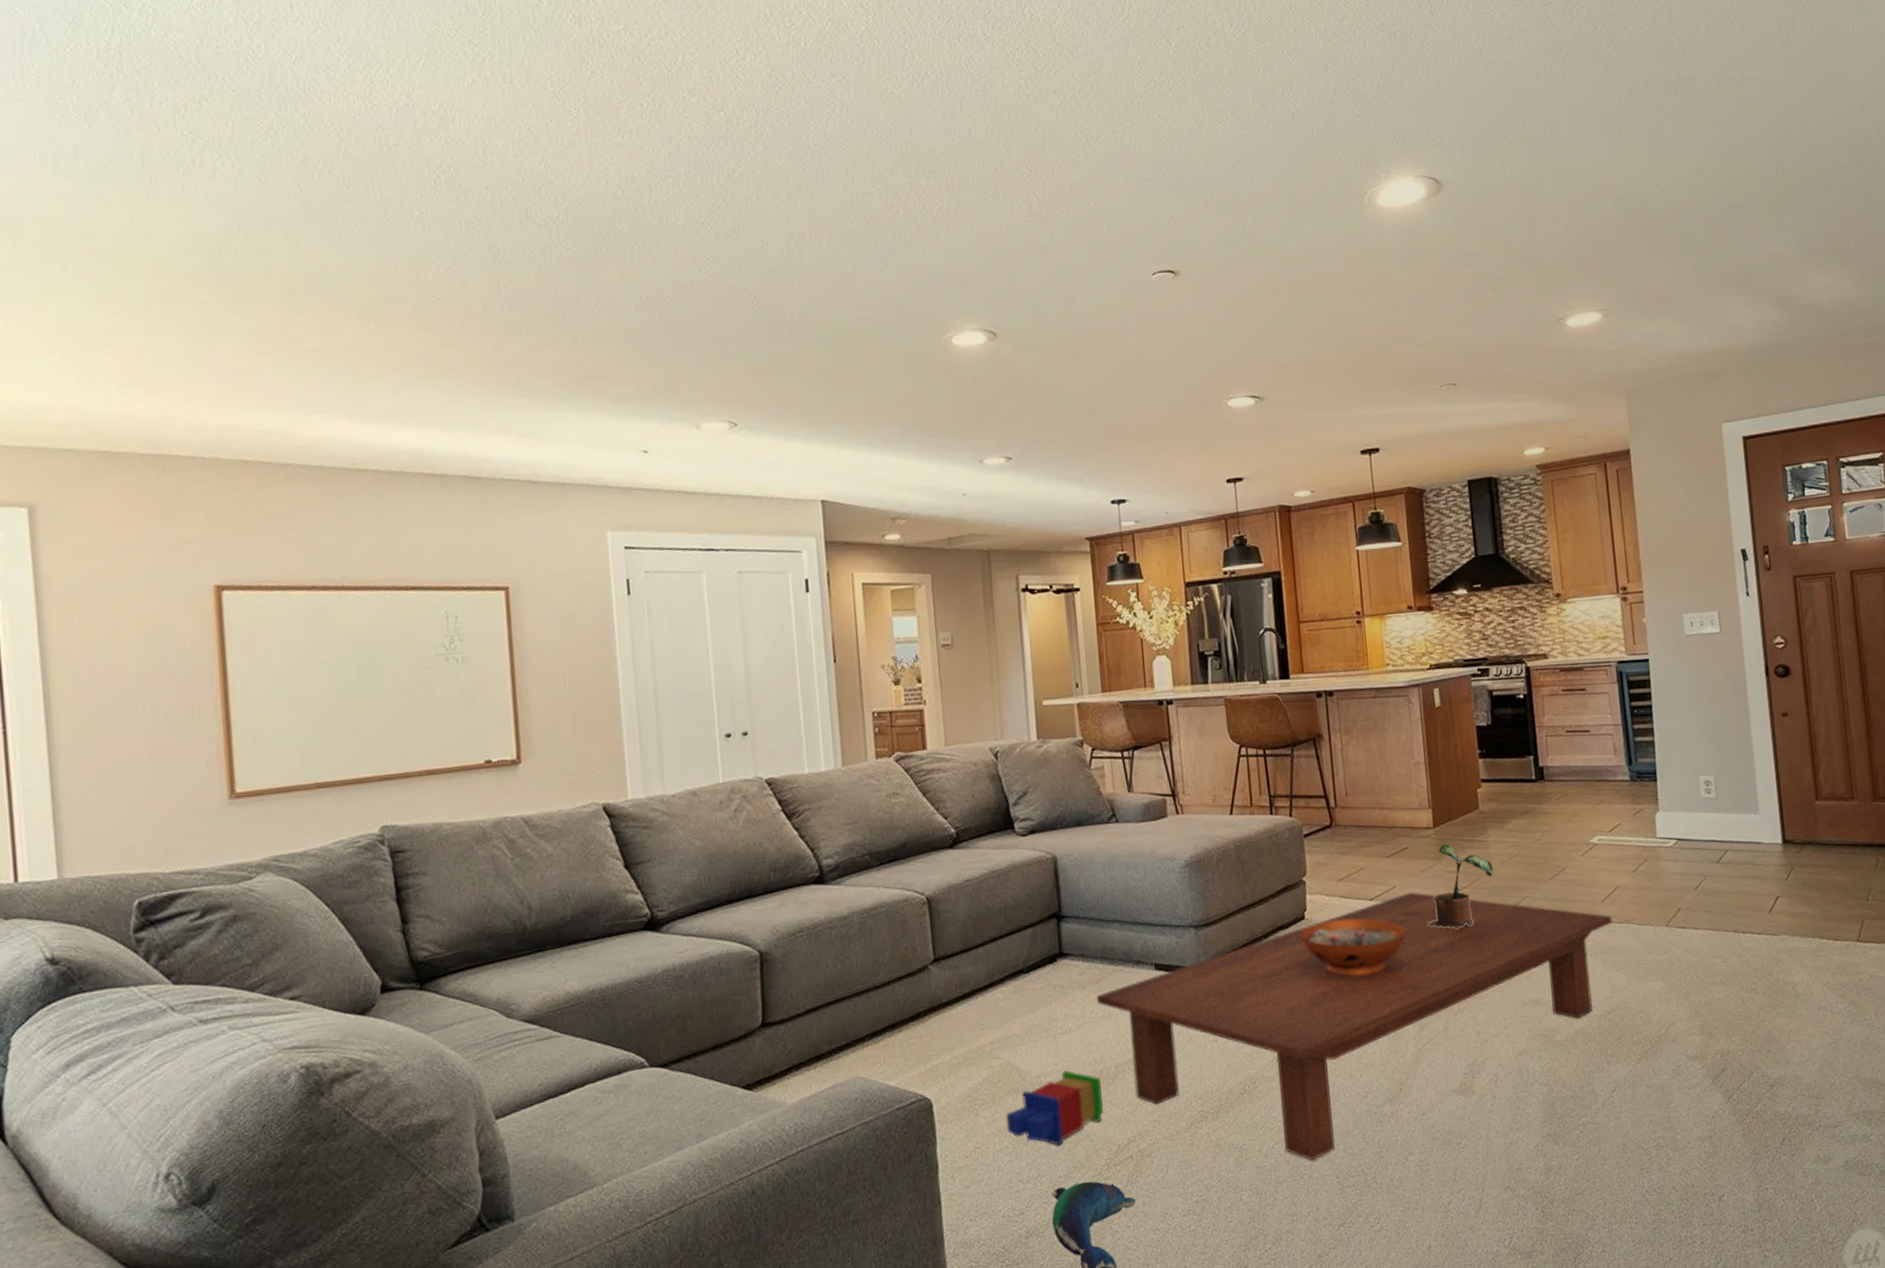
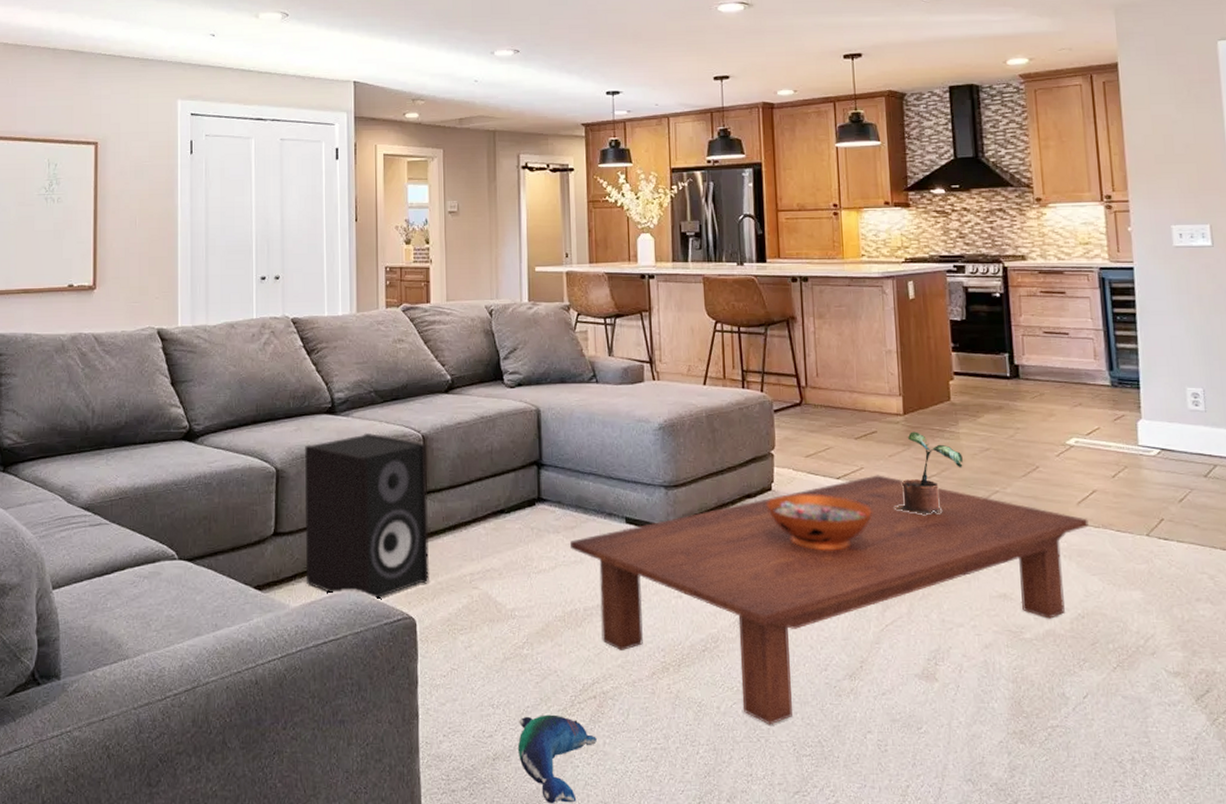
speaker: none [791,900,944,1085] -> present [304,432,429,600]
stacking toy: present [1006,1070,1103,1146] -> none [481,608,570,677]

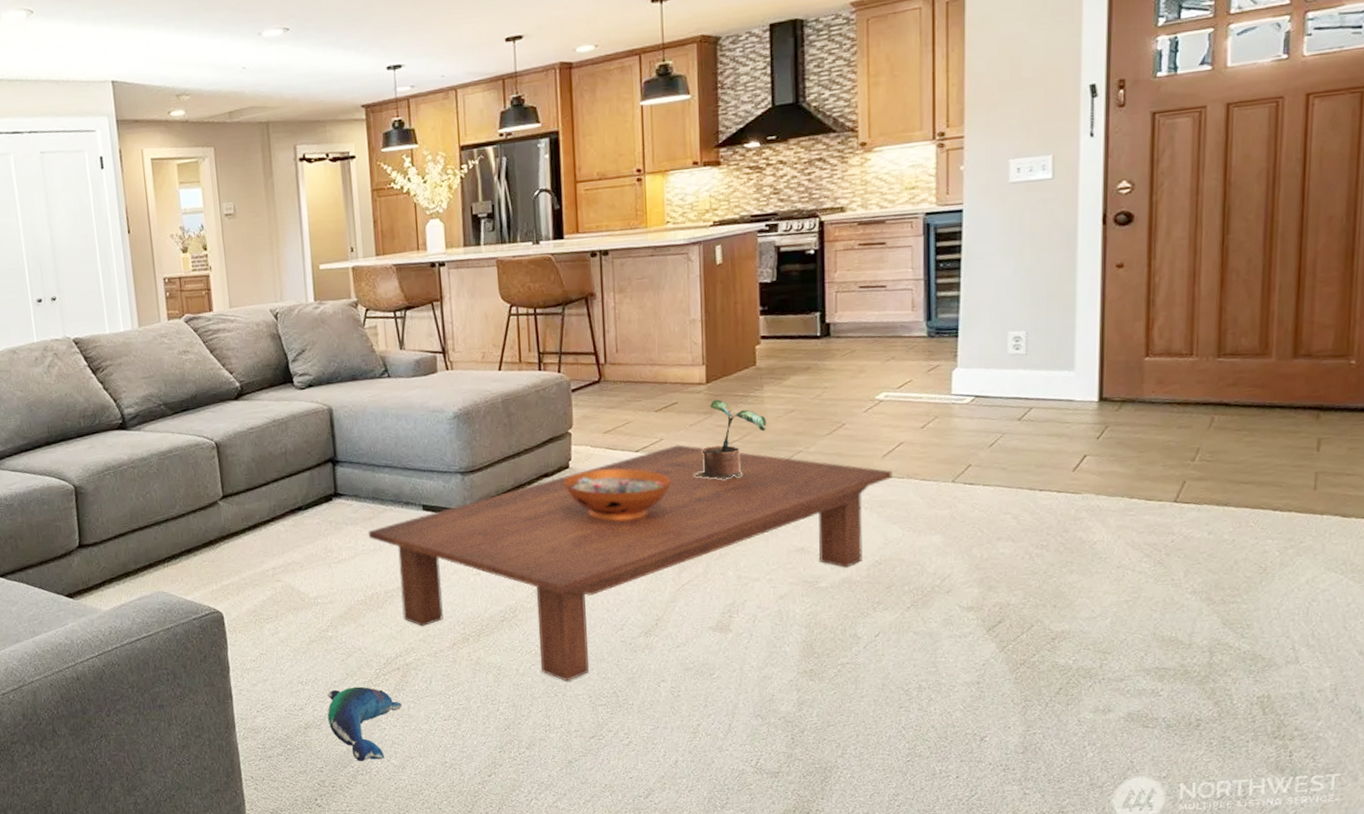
speaker: present [304,432,429,600] -> none [99,444,233,599]

